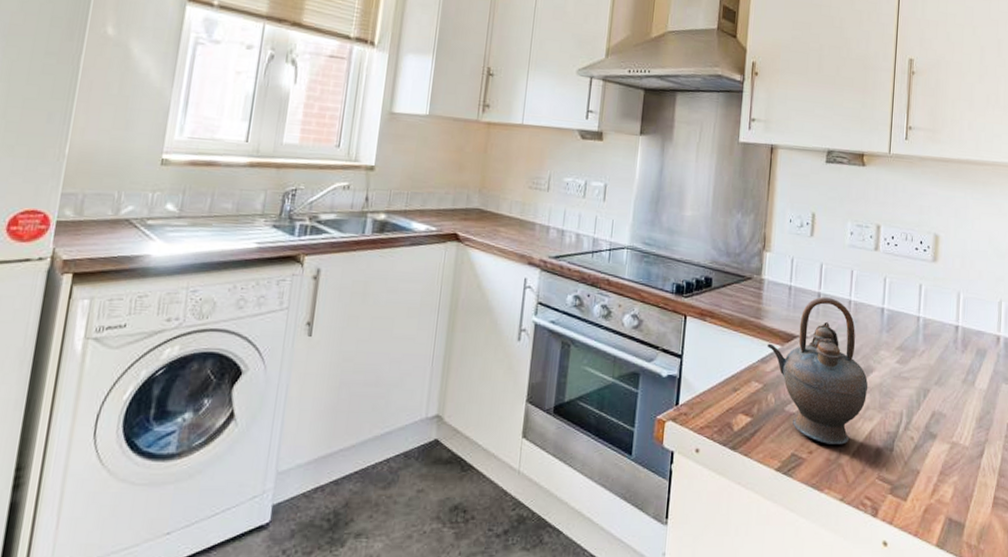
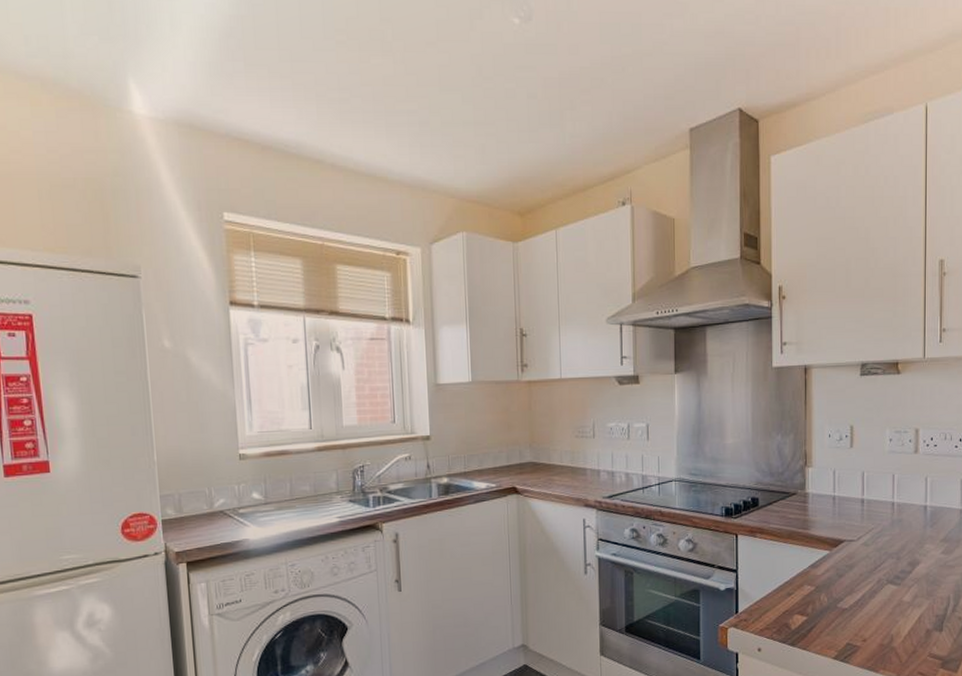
teapot: present [767,297,869,445] -> none [817,502,916,632]

